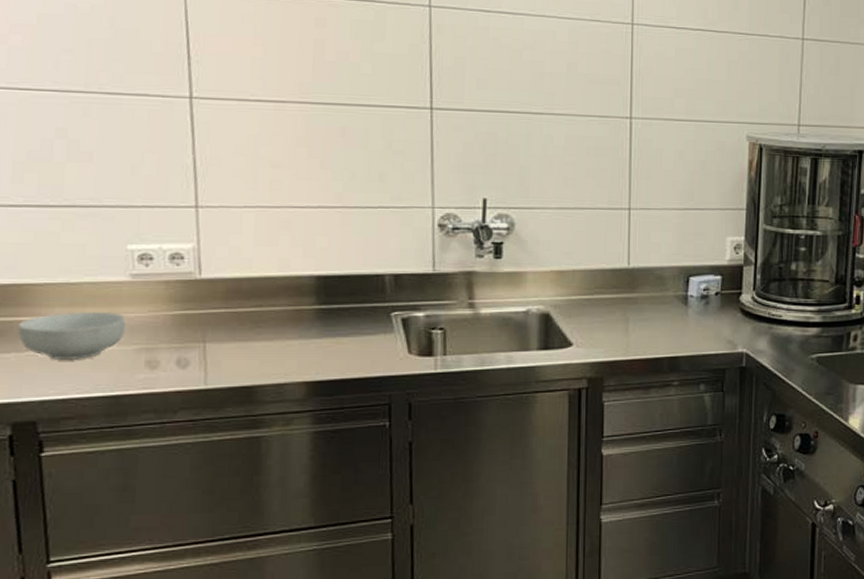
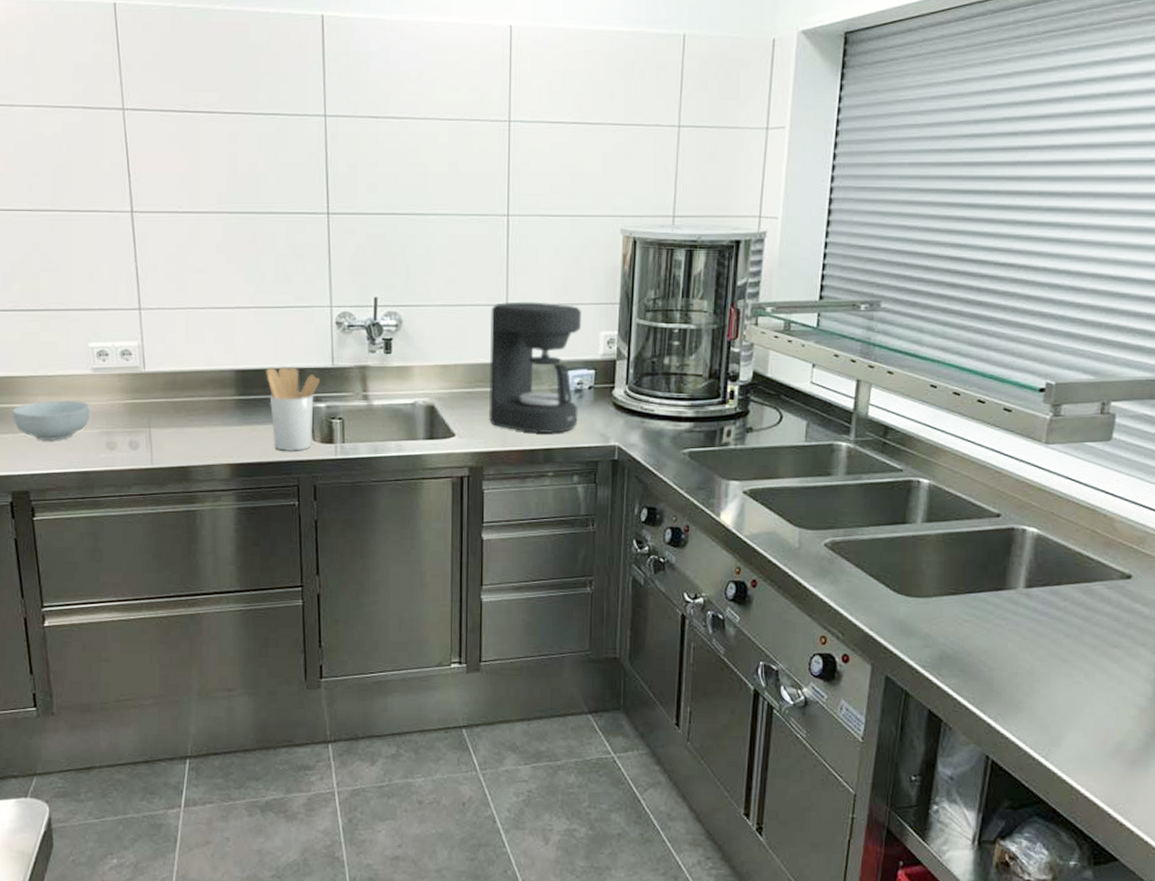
utensil holder: none [353,272,418,366] -> present [266,366,319,451]
coffee maker: none [610,205,707,342] -> present [489,301,581,434]

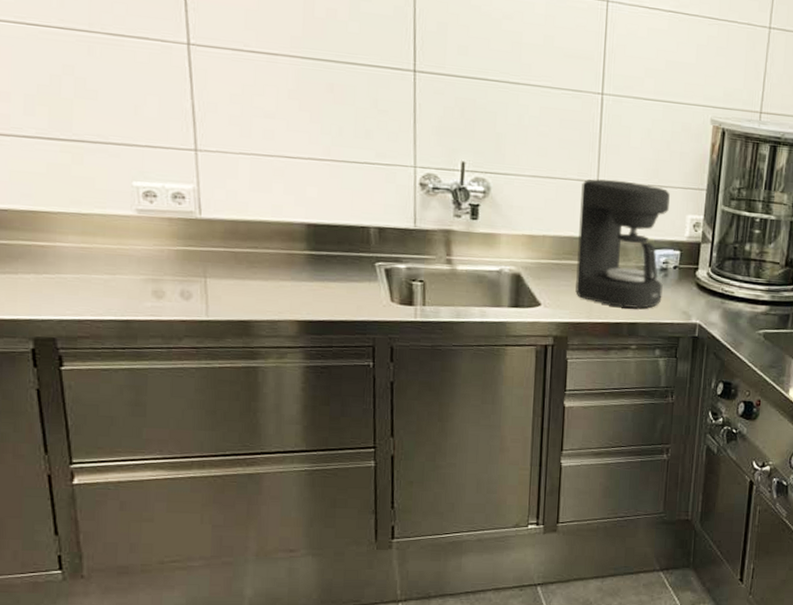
cereal bowl: present [13,399,90,440] -> none [36,240,133,285]
utensil holder: present [266,366,319,451] -> none [341,224,400,312]

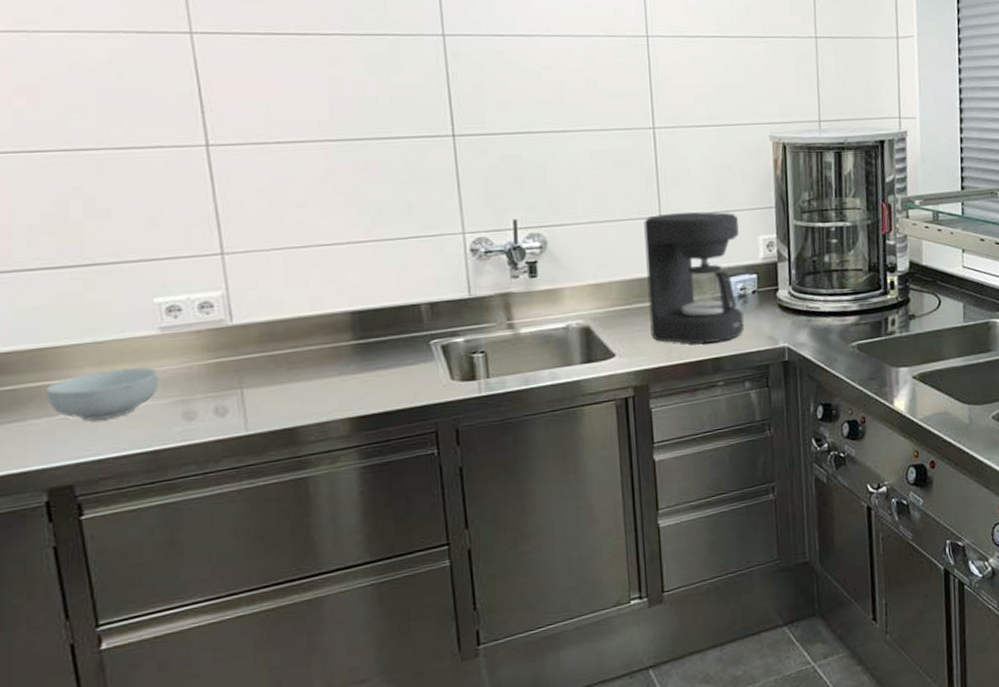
cereal bowl: none [36,240,133,285] -> present [47,367,158,421]

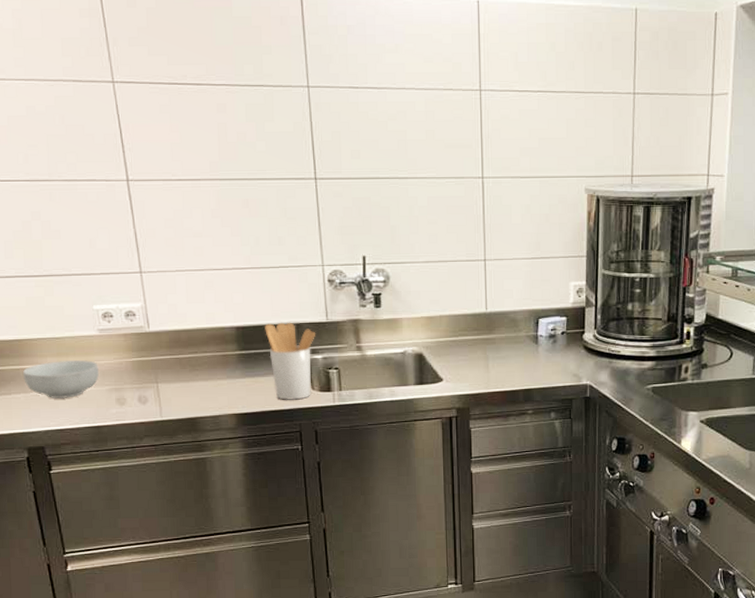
utensil holder: none [389,301,455,396] -> present [265,322,315,400]
coffee maker: present [644,212,745,344] -> none [471,256,553,376]

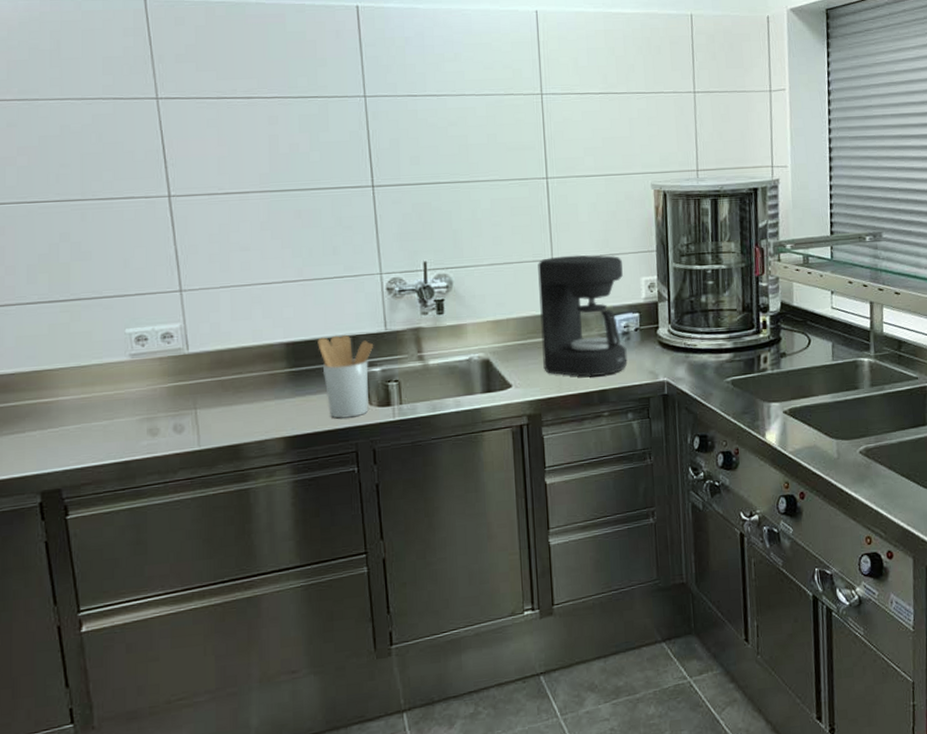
cereal bowl: present [23,359,99,398] -> none [41,389,129,434]
coffee maker: none [471,256,553,376] -> present [538,255,628,377]

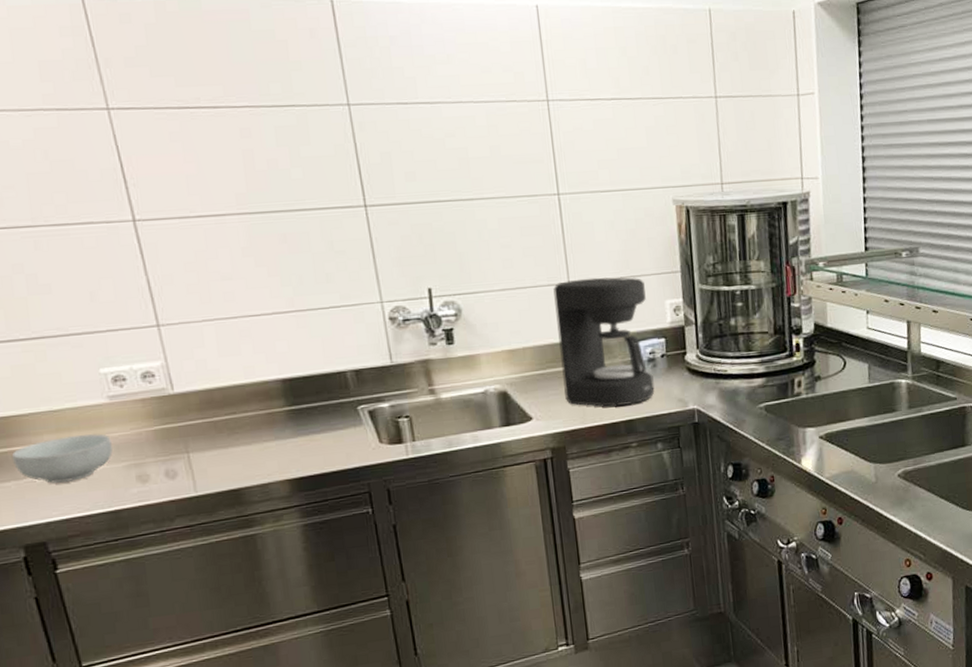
cereal bowl: none [41,389,129,434] -> present [12,434,113,484]
utensil holder: present [317,334,373,419] -> none [317,369,379,458]

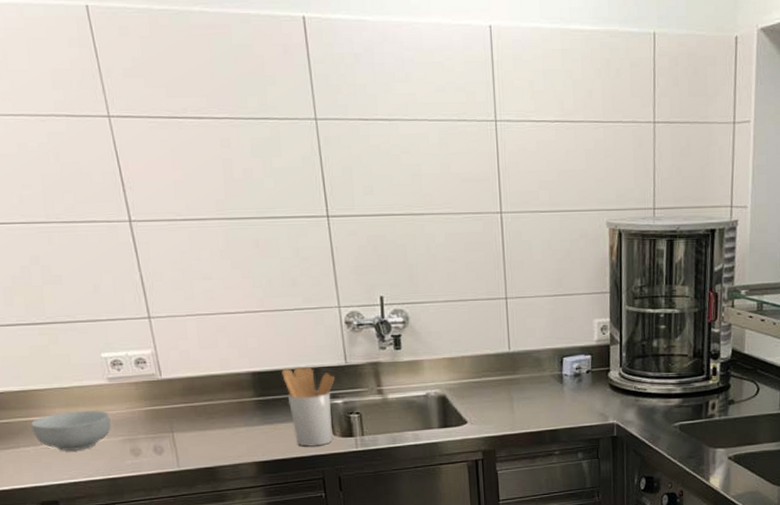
utensil holder: none [317,369,379,458] -> present [282,366,334,447]
coffee maker: present [553,277,655,407] -> none [492,294,579,416]

